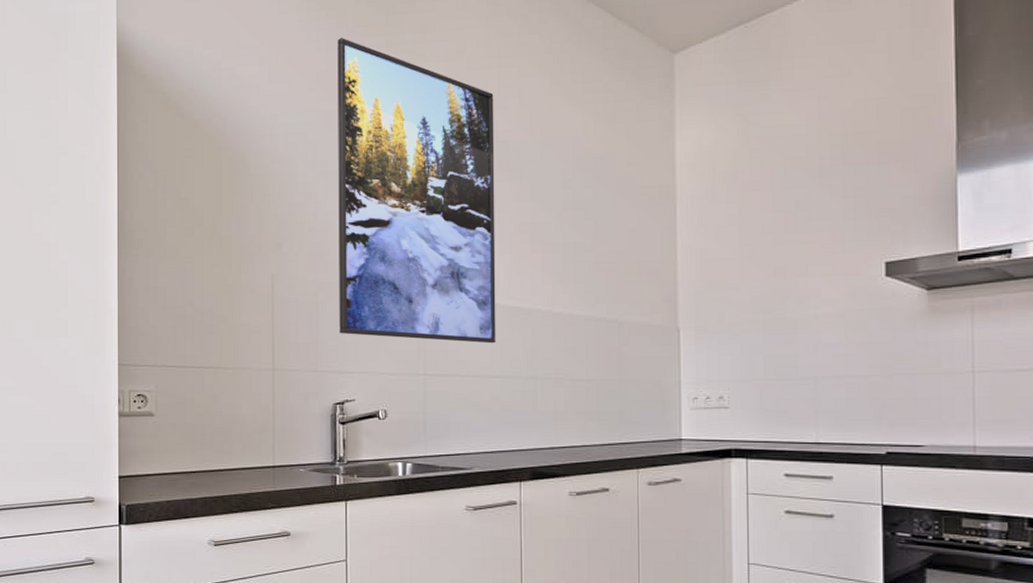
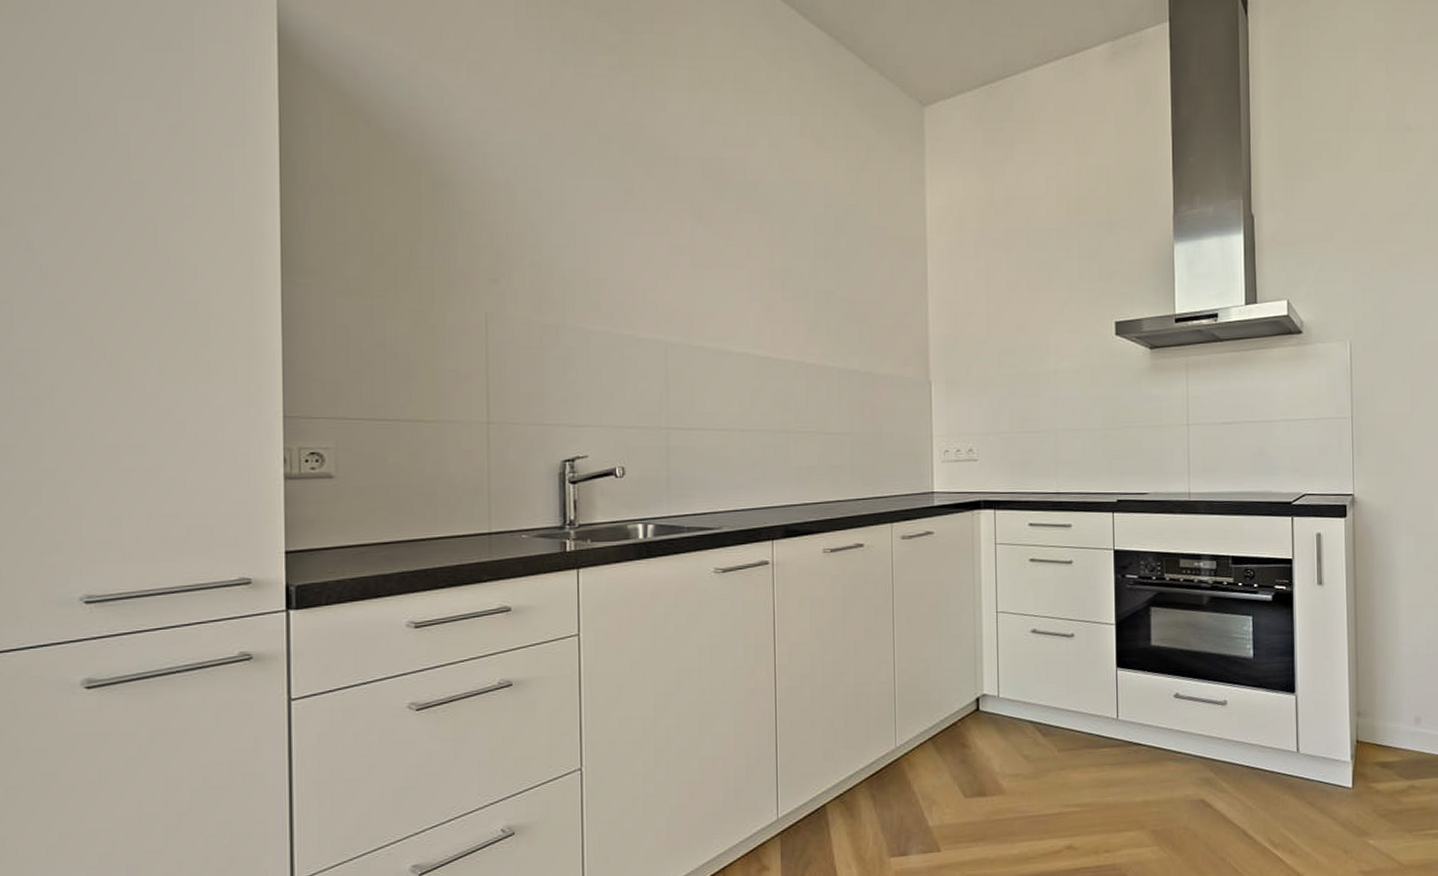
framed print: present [337,37,496,344] -> none [563,51,746,395]

